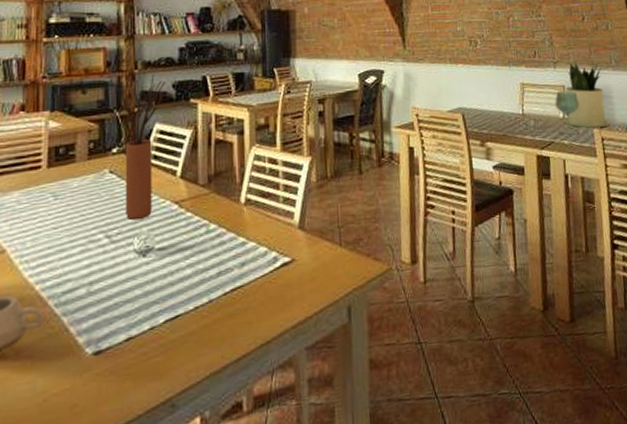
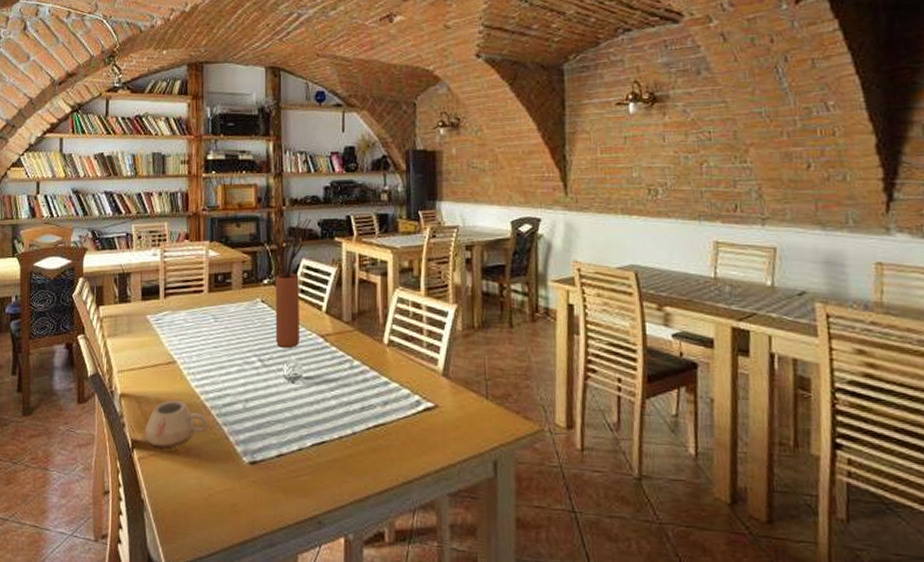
wine glass: present [554,91,580,136] -> none [759,254,797,309]
planter: present [563,62,610,129] -> none [771,220,840,303]

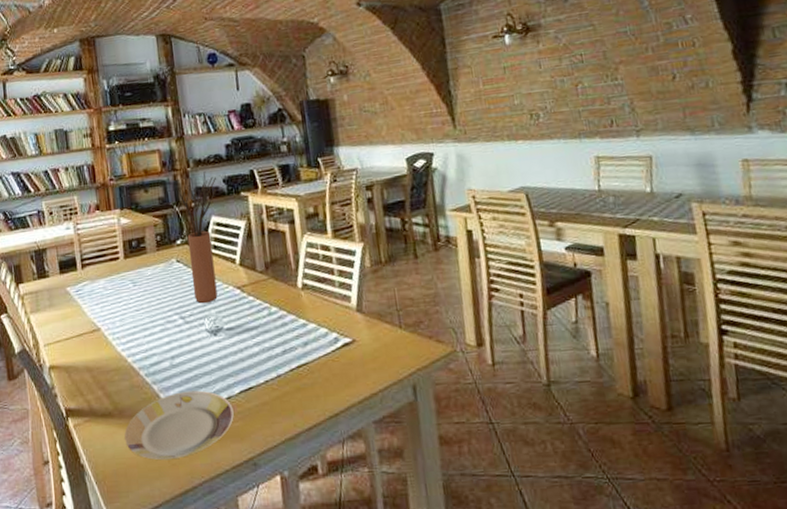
cup: present [144,399,208,448] -> none [76,365,138,413]
plate: none [189,437,303,507] -> present [124,390,234,461]

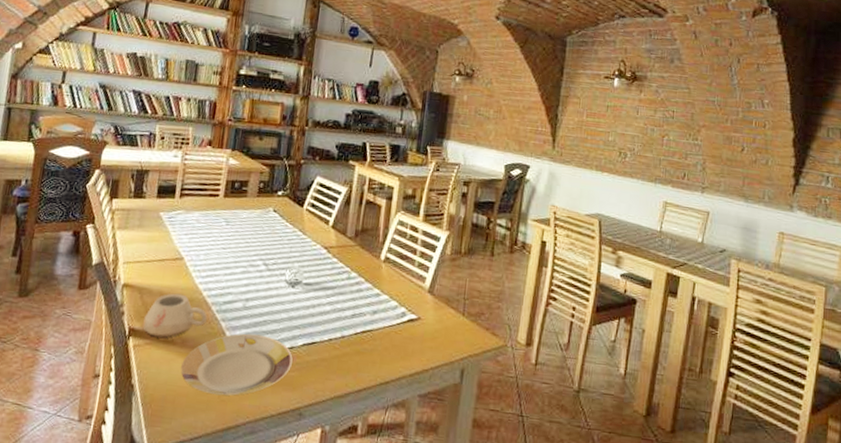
cup: none [76,365,138,413] -> present [142,293,207,338]
vase: present [178,171,218,303] -> none [282,133,330,256]

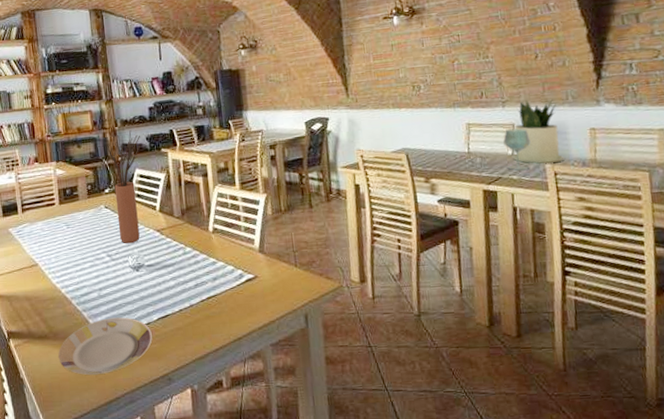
cup: present [142,293,207,338] -> none [17,295,70,335]
vase: none [282,133,330,256] -> present [107,130,141,243]
wine glass: none [694,216,722,262] -> present [502,128,531,171]
planter: none [701,191,753,260] -> present [512,100,564,164]

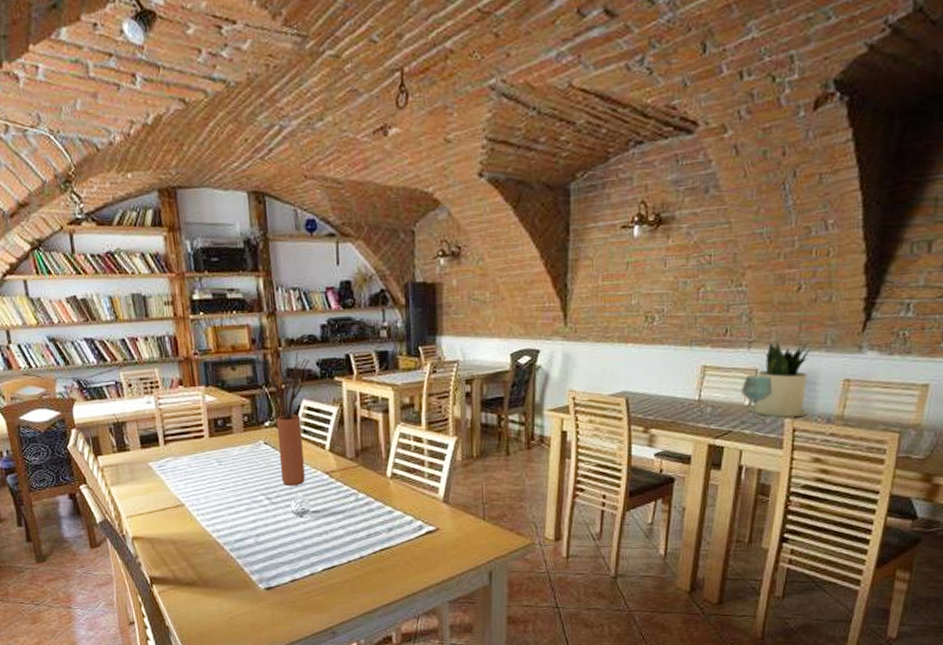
plate: present [58,317,152,376] -> none [208,566,316,626]

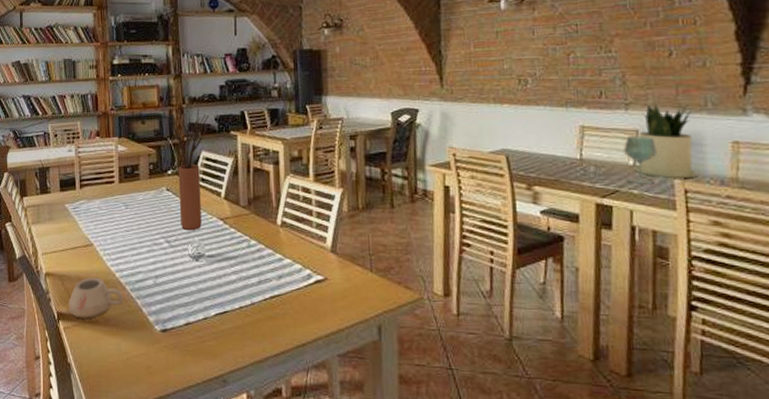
cup: none [161,539,223,582] -> present [67,277,123,319]

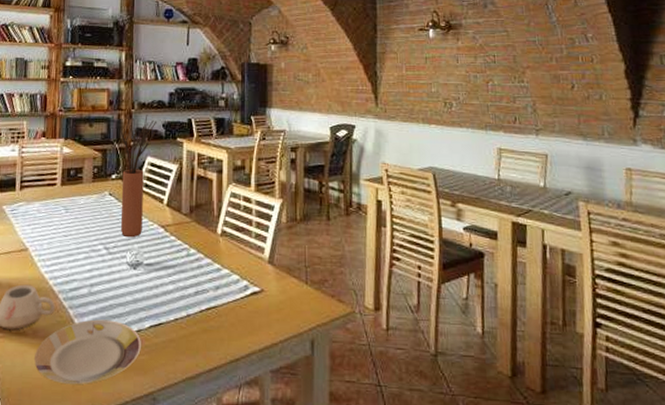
plate: none [108,308,208,368] -> present [34,319,141,385]
wine glass: present [622,136,658,185] -> none [534,159,564,206]
planter: present [633,104,698,179] -> none [544,131,599,202]

